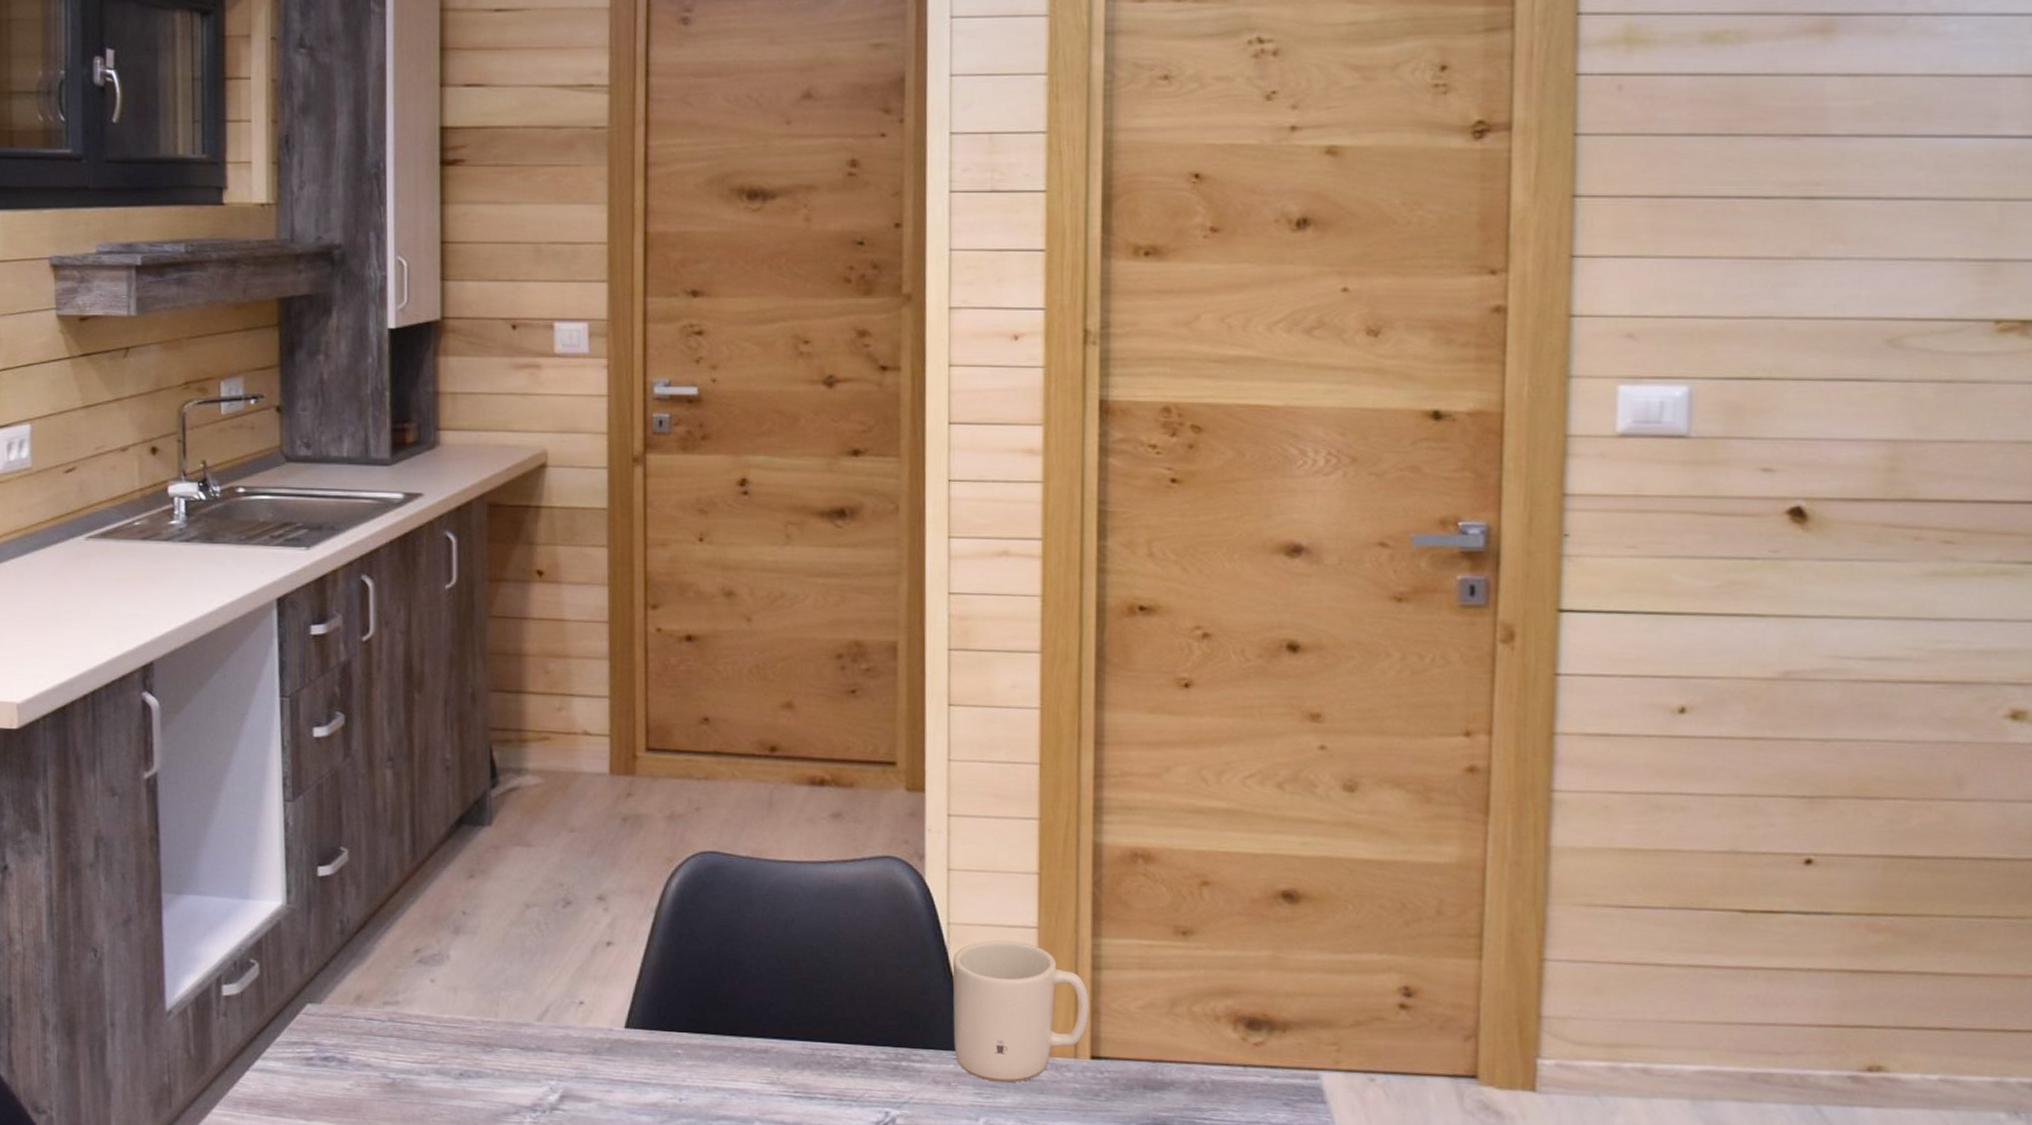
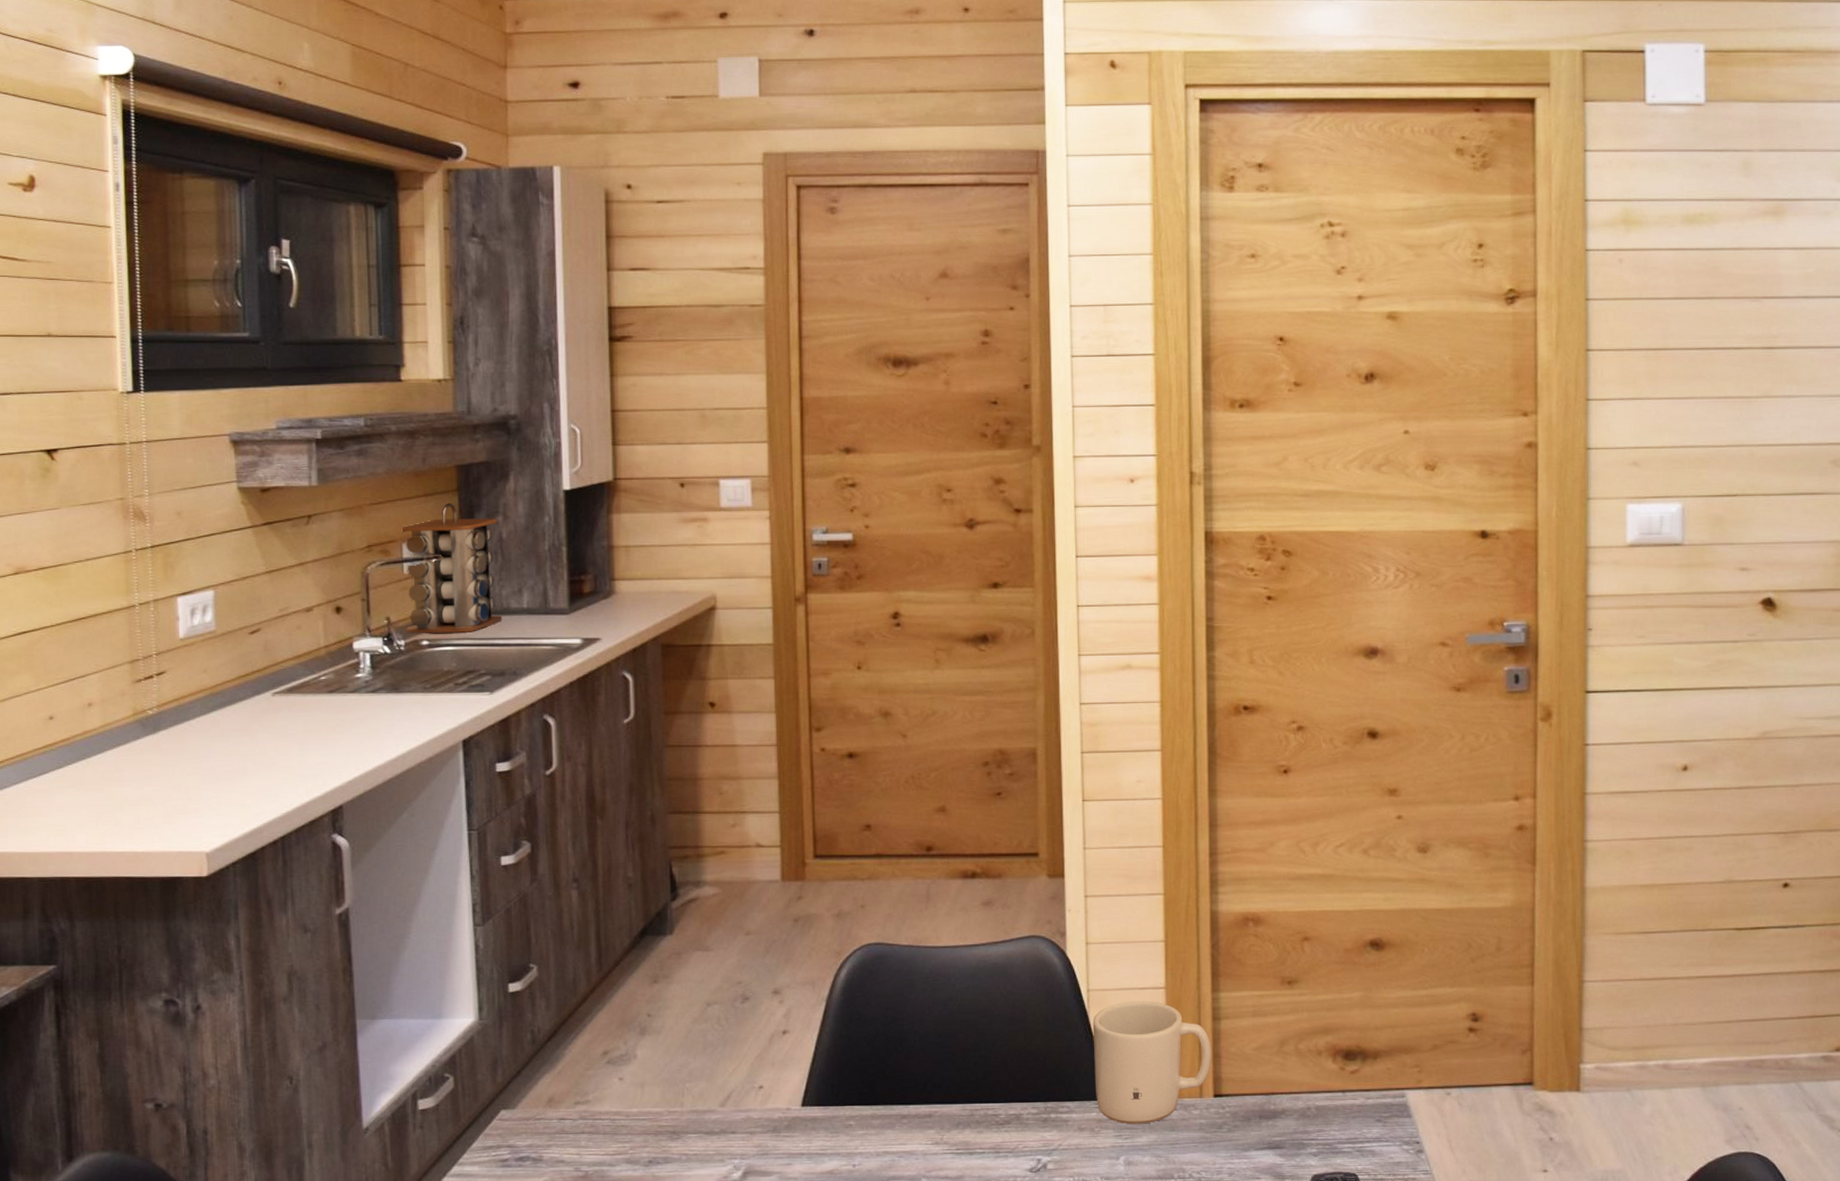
spice rack: none [219,339,321,482] -> present [400,503,503,634]

